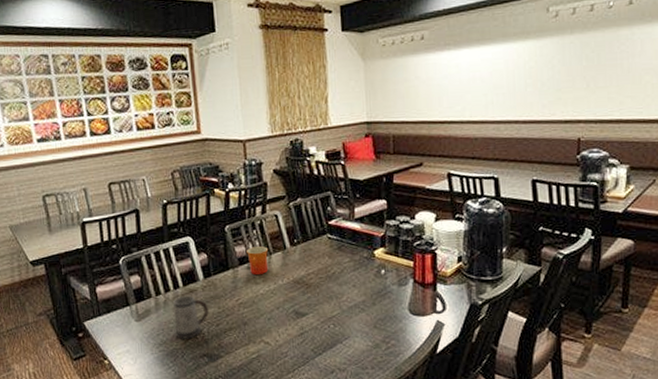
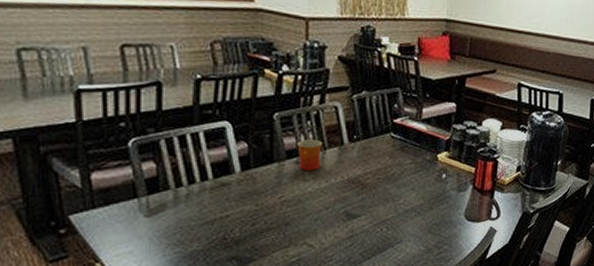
mug: present [173,295,209,339] -> none [197,189,243,240]

